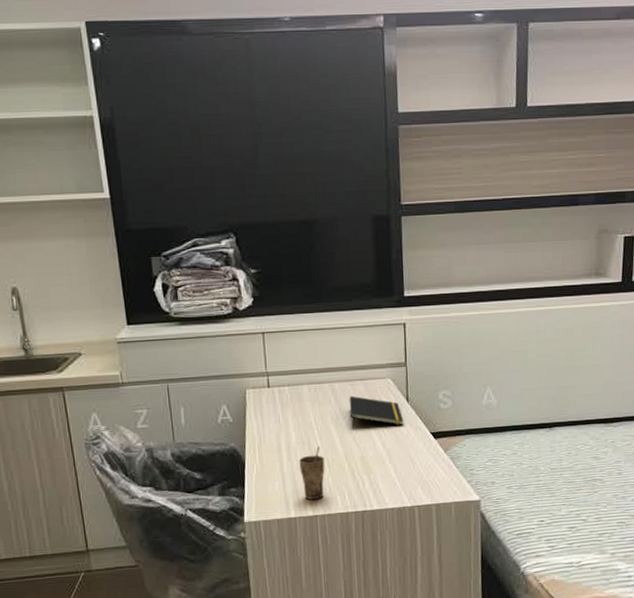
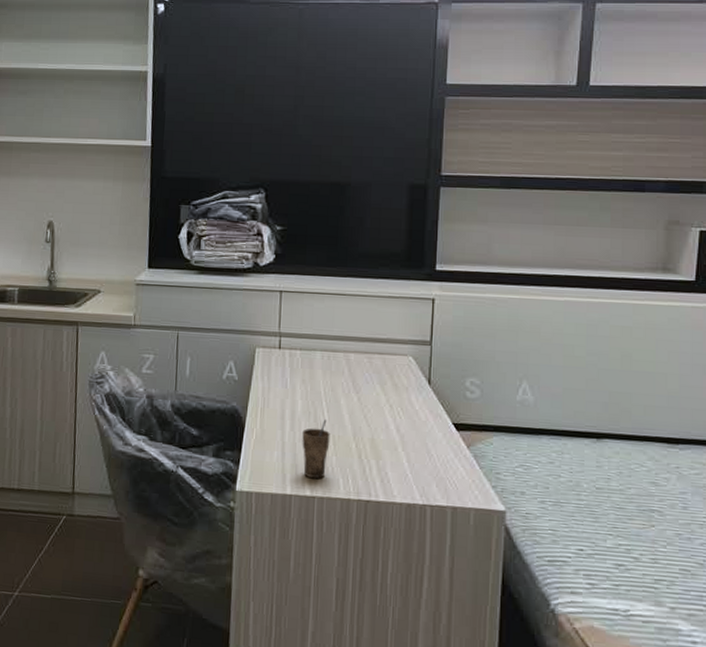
notepad: present [349,395,404,428] -> none [363,369,423,410]

